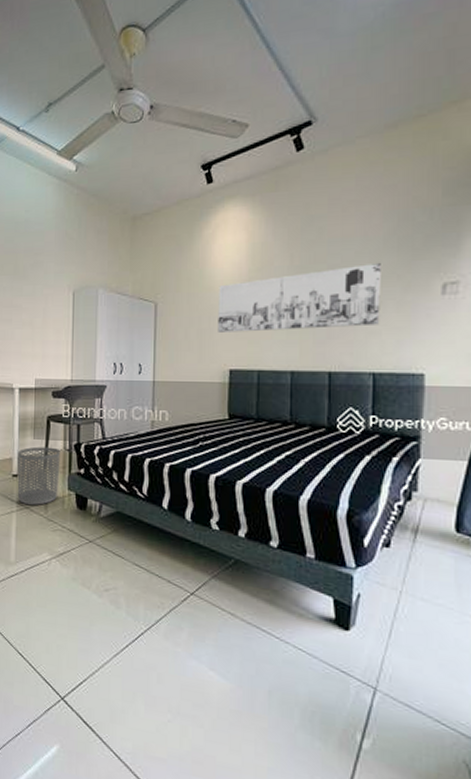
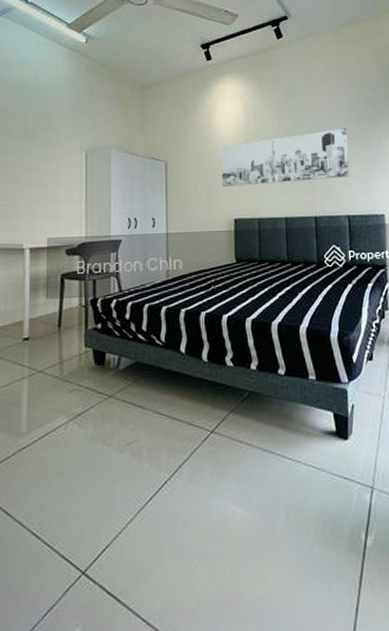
waste bin: present [17,446,61,505] -> none [29,305,76,368]

